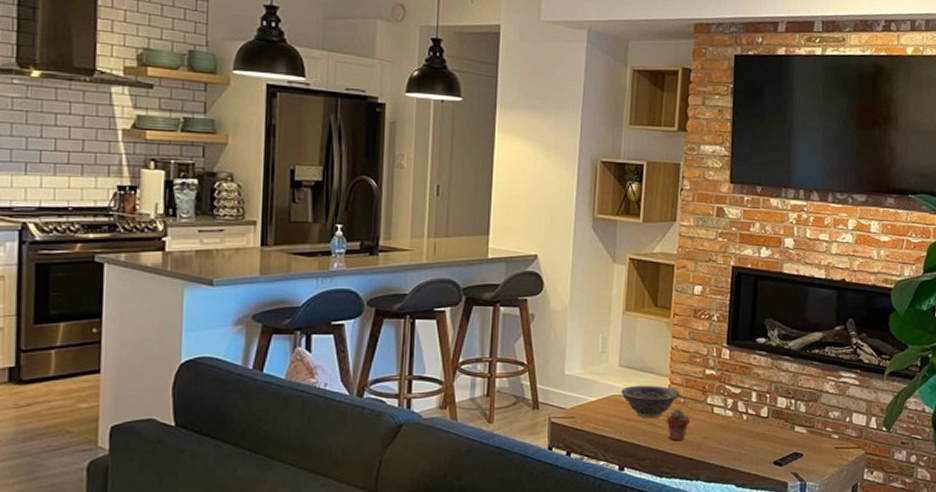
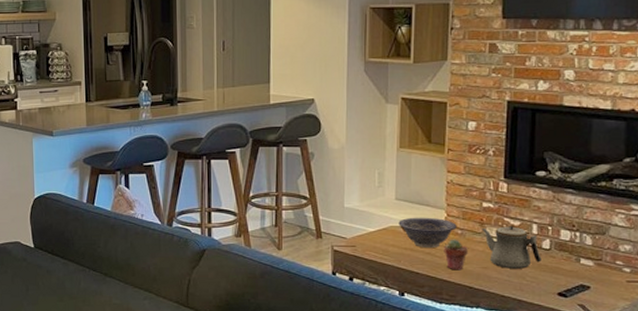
teapot: none [704,393,760,438] -> present [481,225,541,269]

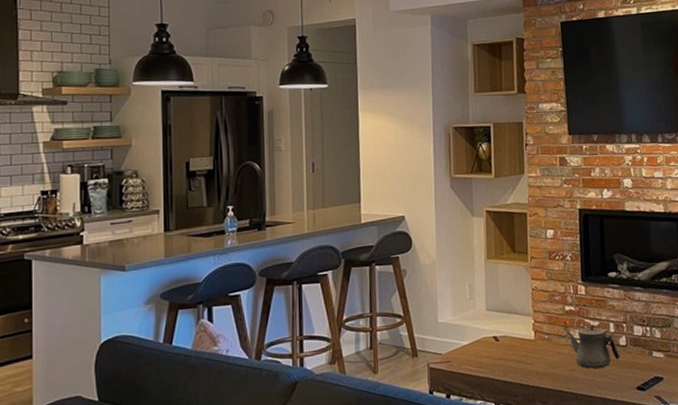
decorative bowl: present [398,217,457,249] -> none [490,324,544,357]
potted succulent: present [444,239,468,271] -> none [533,344,556,376]

